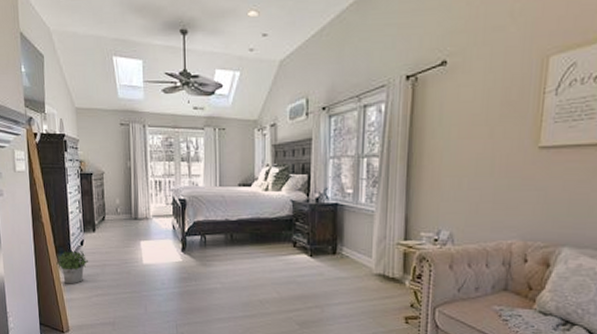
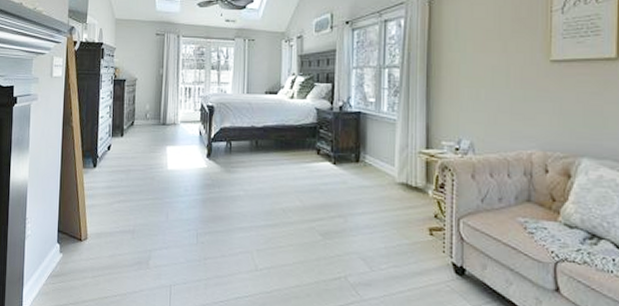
potted plant: present [56,251,89,284] -> none [81,155,114,190]

